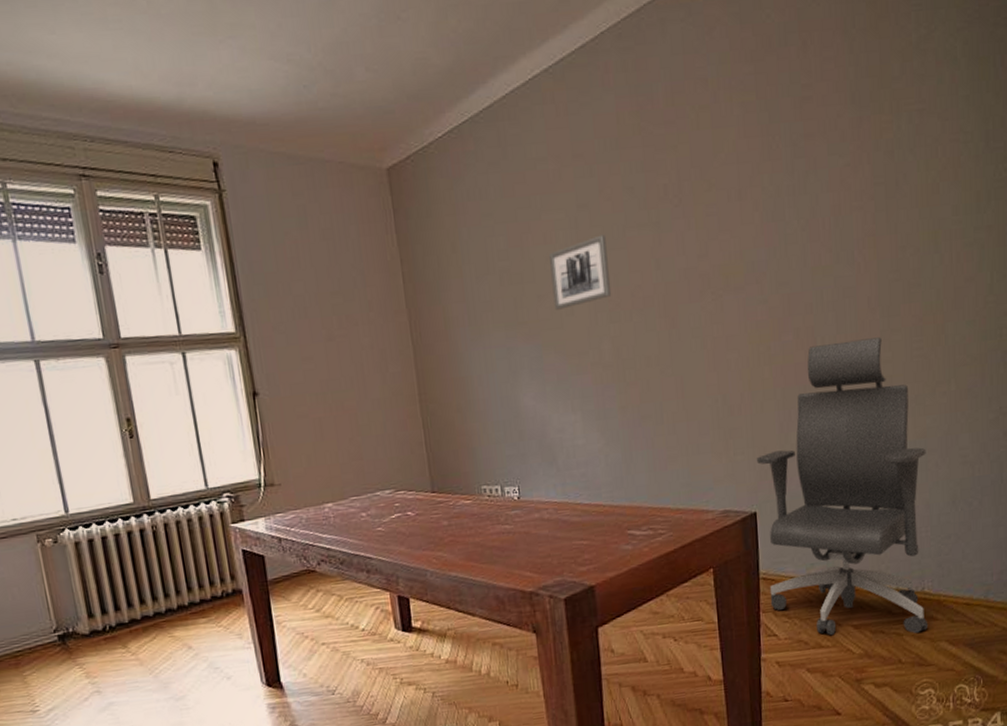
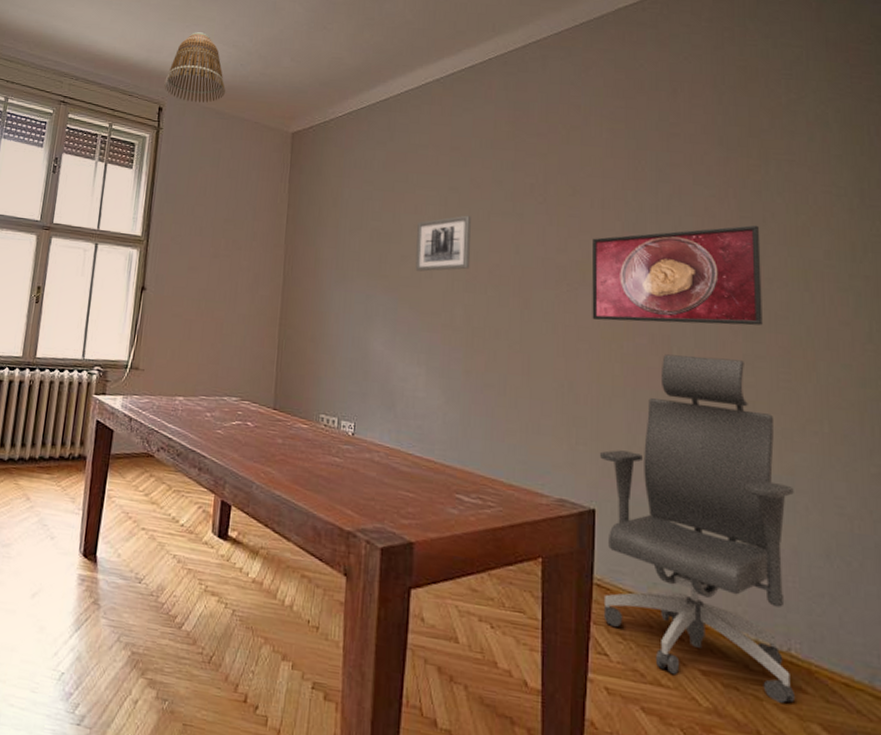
lamp shade: none [211,47,293,149] -> present [164,32,225,103]
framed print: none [733,190,897,325] -> present [592,225,763,326]

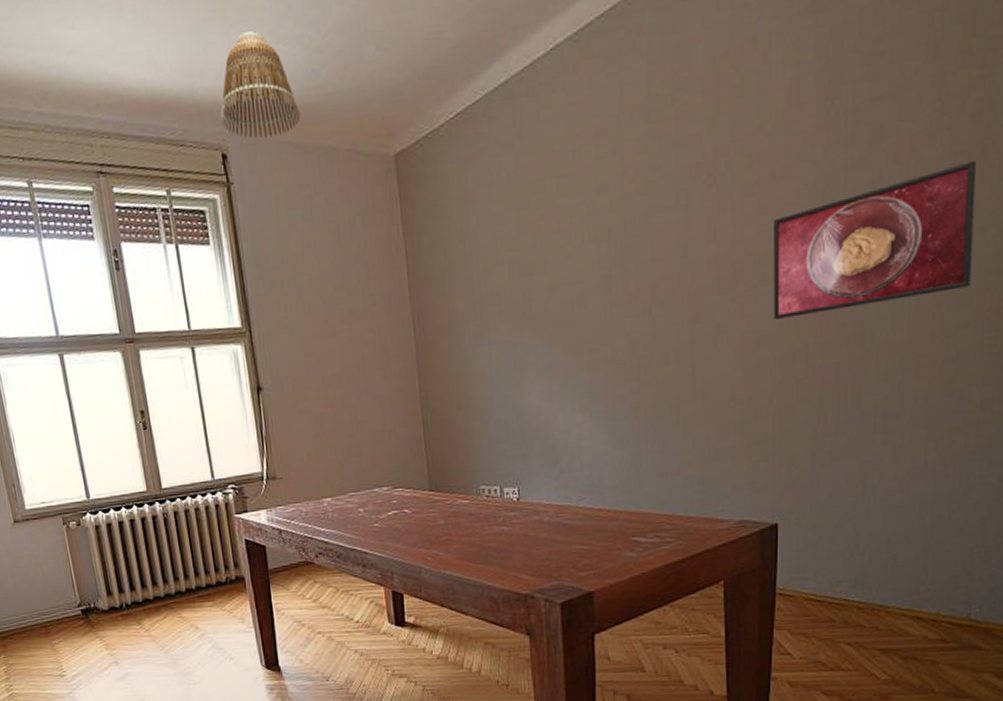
wall art: present [415,215,471,272] -> none [563,220,630,304]
office chair: present [599,354,796,704] -> none [782,333,989,663]

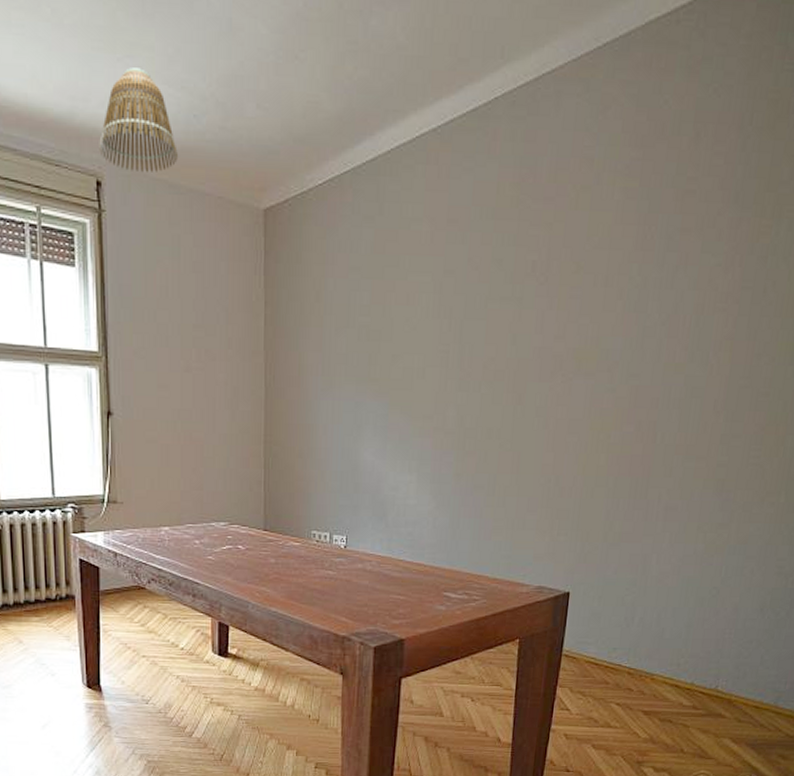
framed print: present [773,160,977,319] -> none [583,296,759,411]

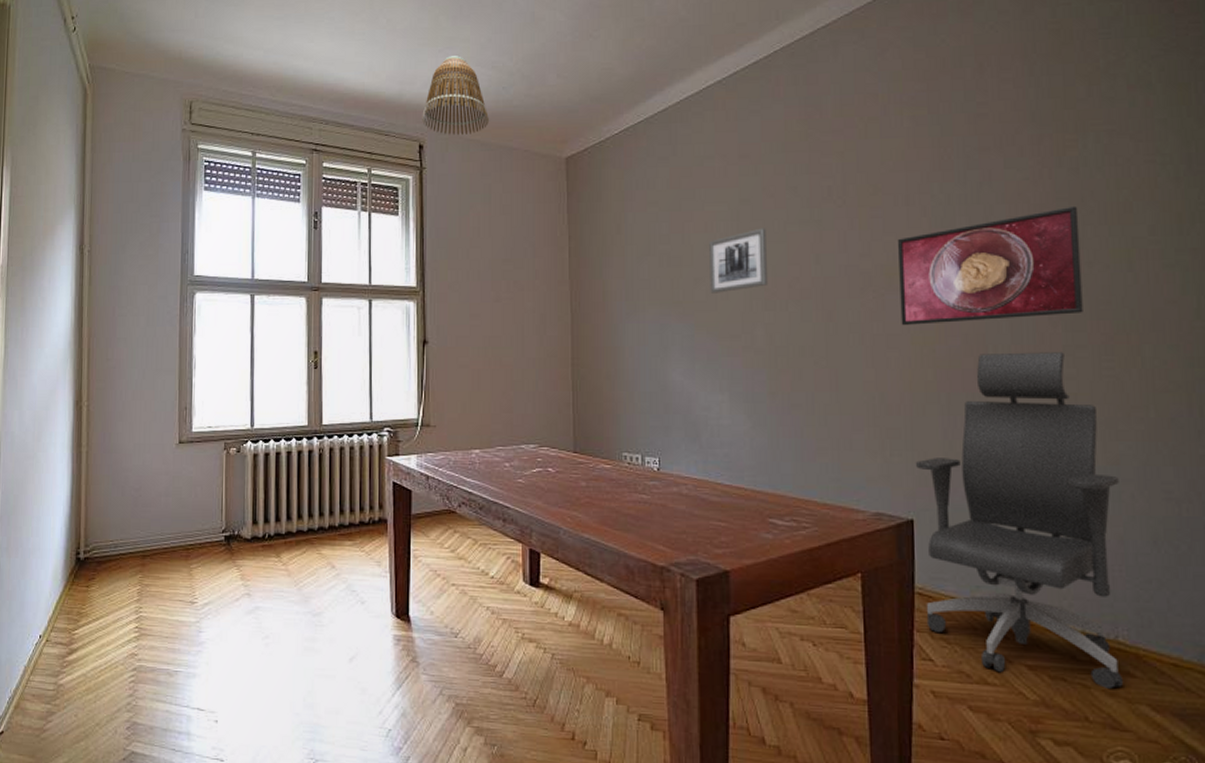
wall art: none [407,303,468,372] -> present [709,228,769,293]
office chair: none [568,440,745,728] -> present [915,352,1124,690]
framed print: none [583,296,759,411] -> present [898,205,1083,325]

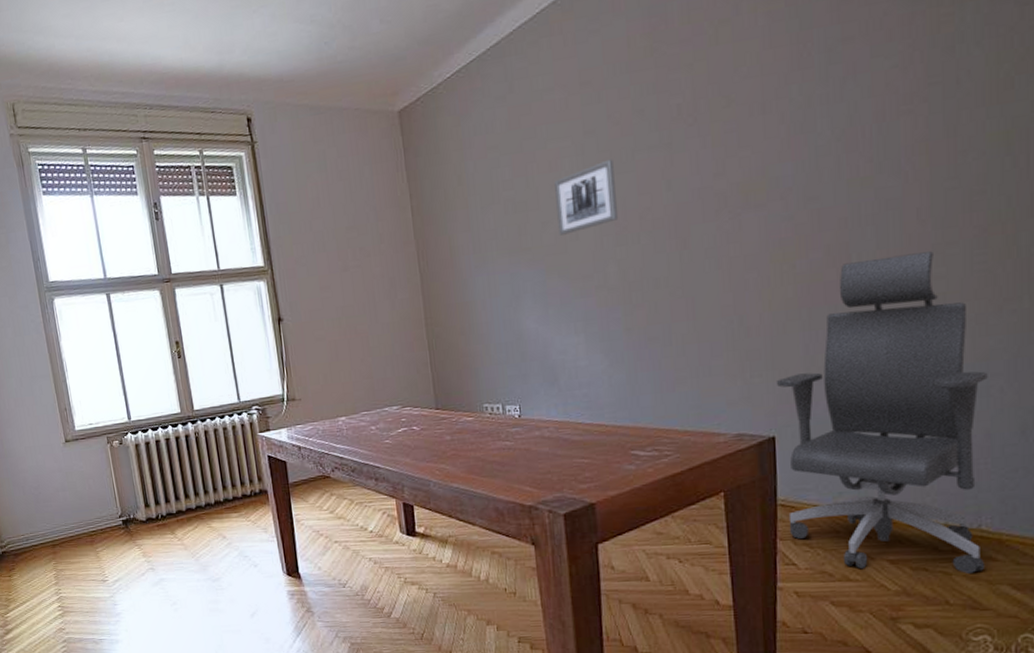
lamp shade: present [422,56,489,136] -> none [245,14,315,104]
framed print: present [898,205,1083,325] -> none [754,89,955,244]

